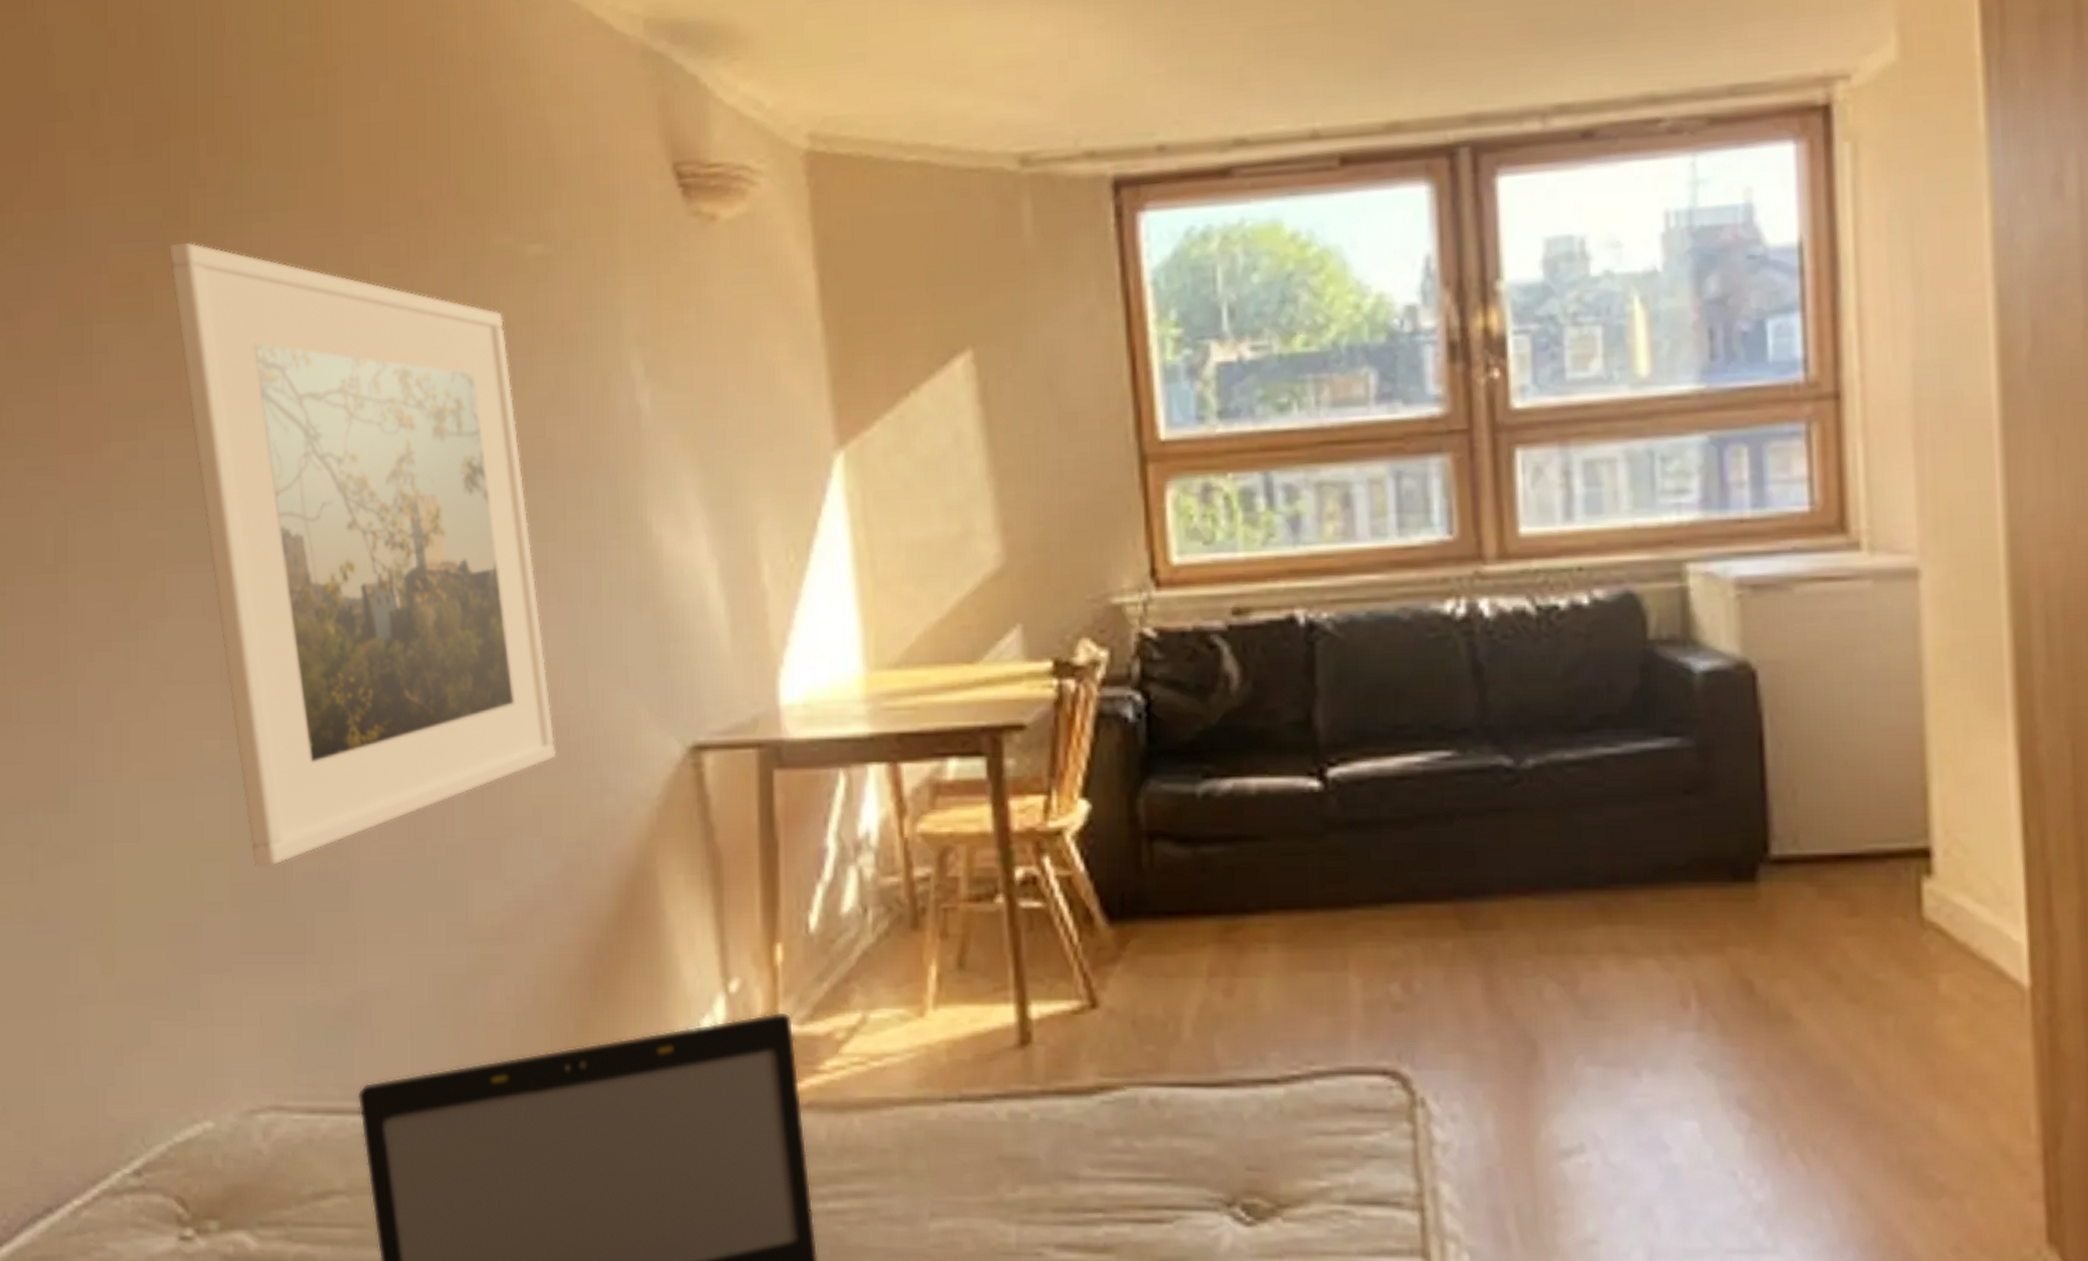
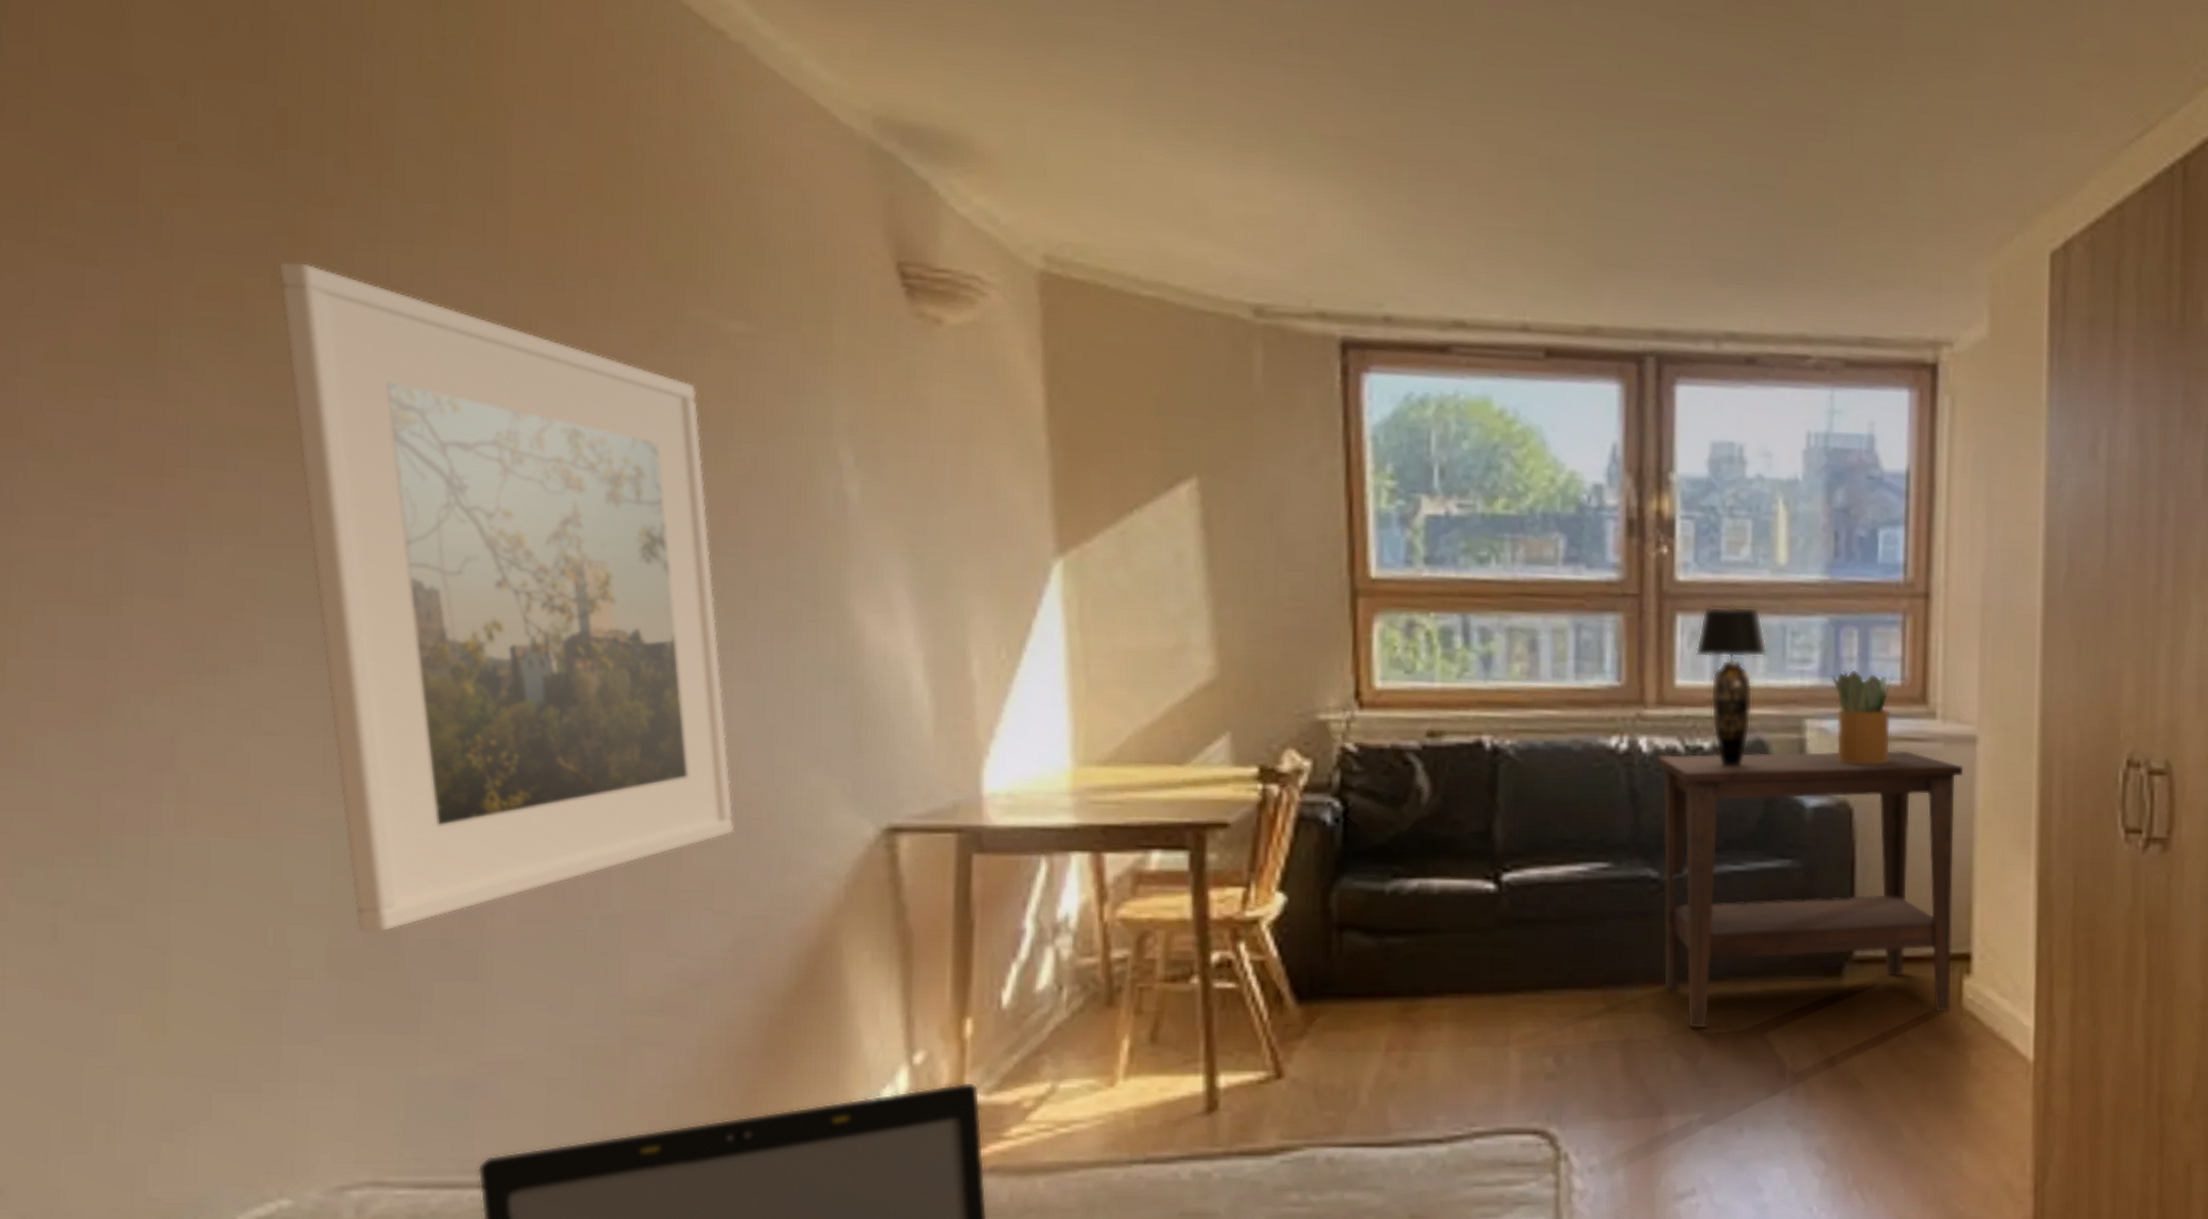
side table: none [1502,593,1906,948] -> present [1657,750,1964,1028]
table lamp: none [1541,431,1633,627] -> present [1695,606,1768,766]
potted plant: none [1716,496,1802,615] -> present [1831,669,1894,765]

